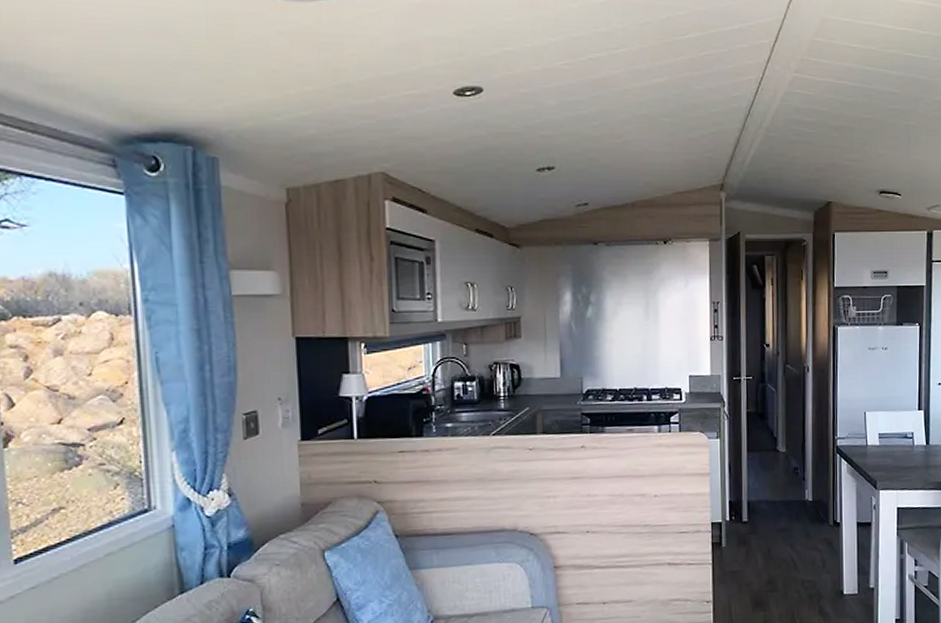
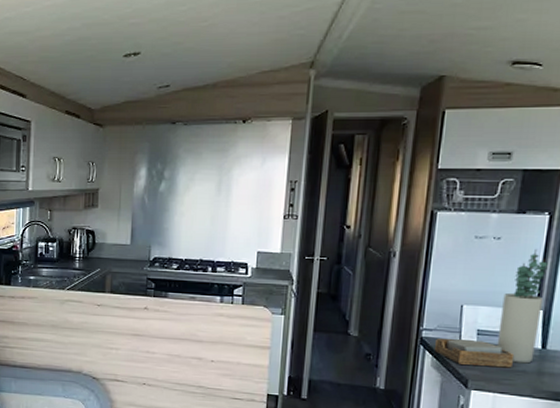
napkin holder: none [847,443,908,468] -> present [433,338,515,368]
vase: none [894,357,923,461] -> present [496,249,548,364]

